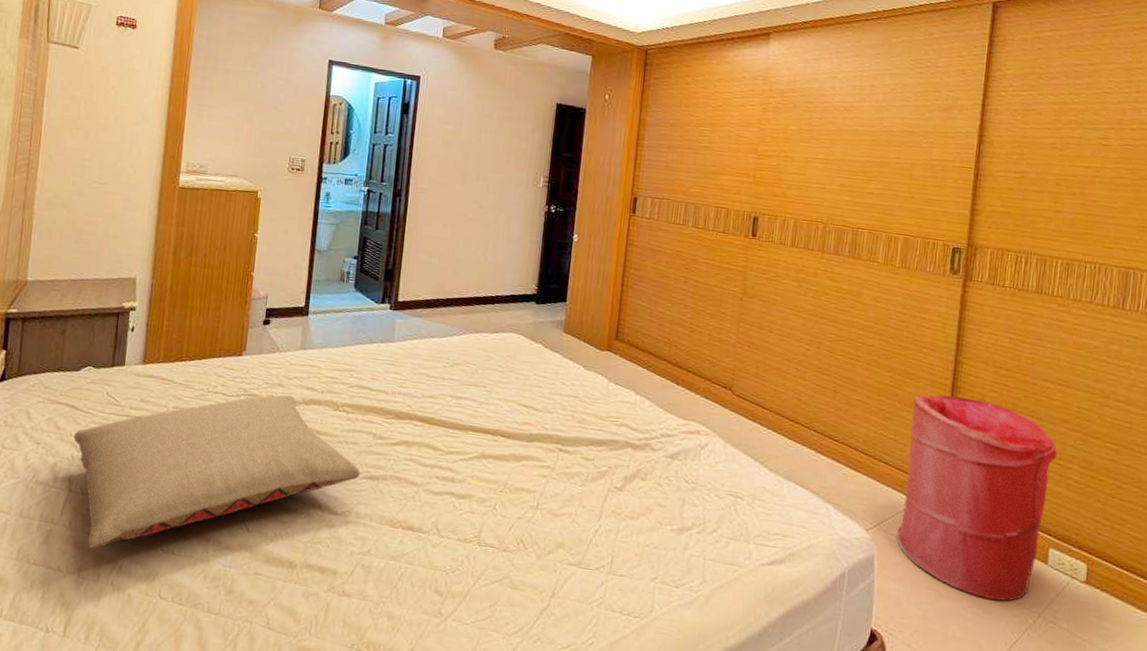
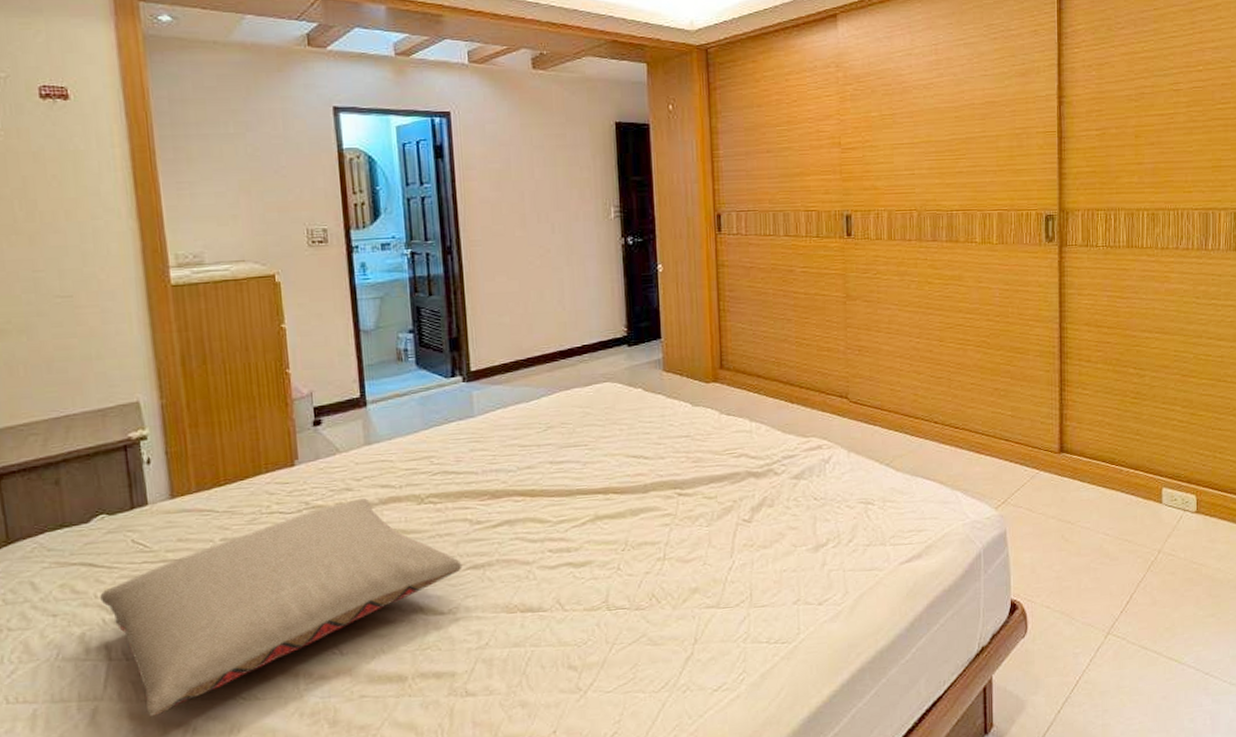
laundry hamper: present [896,395,1058,601] -> none [1024,361,1161,547]

